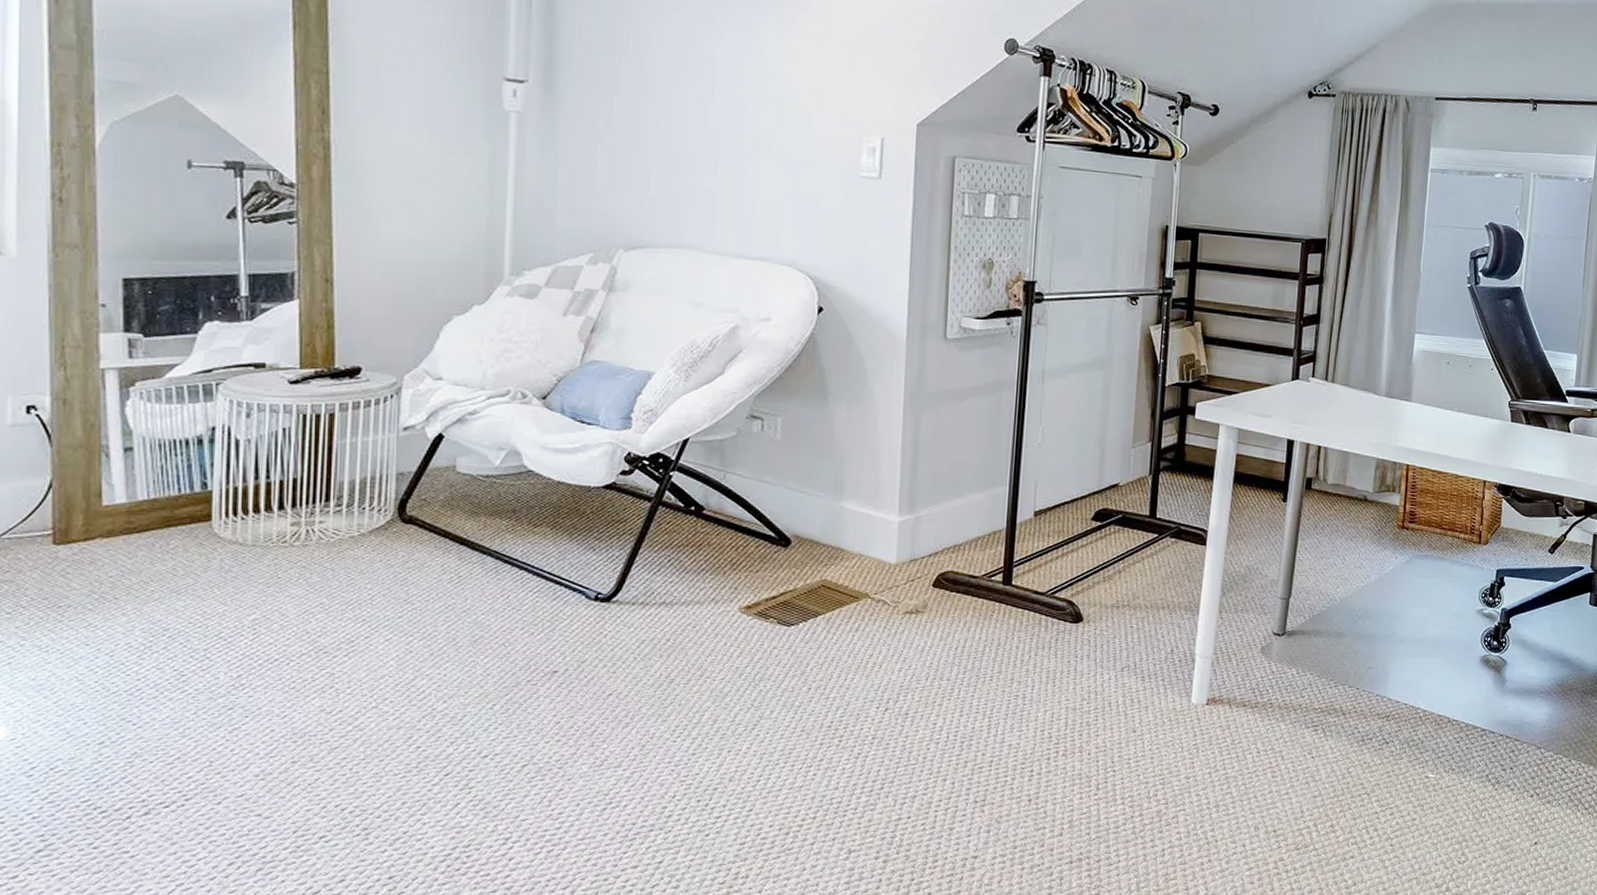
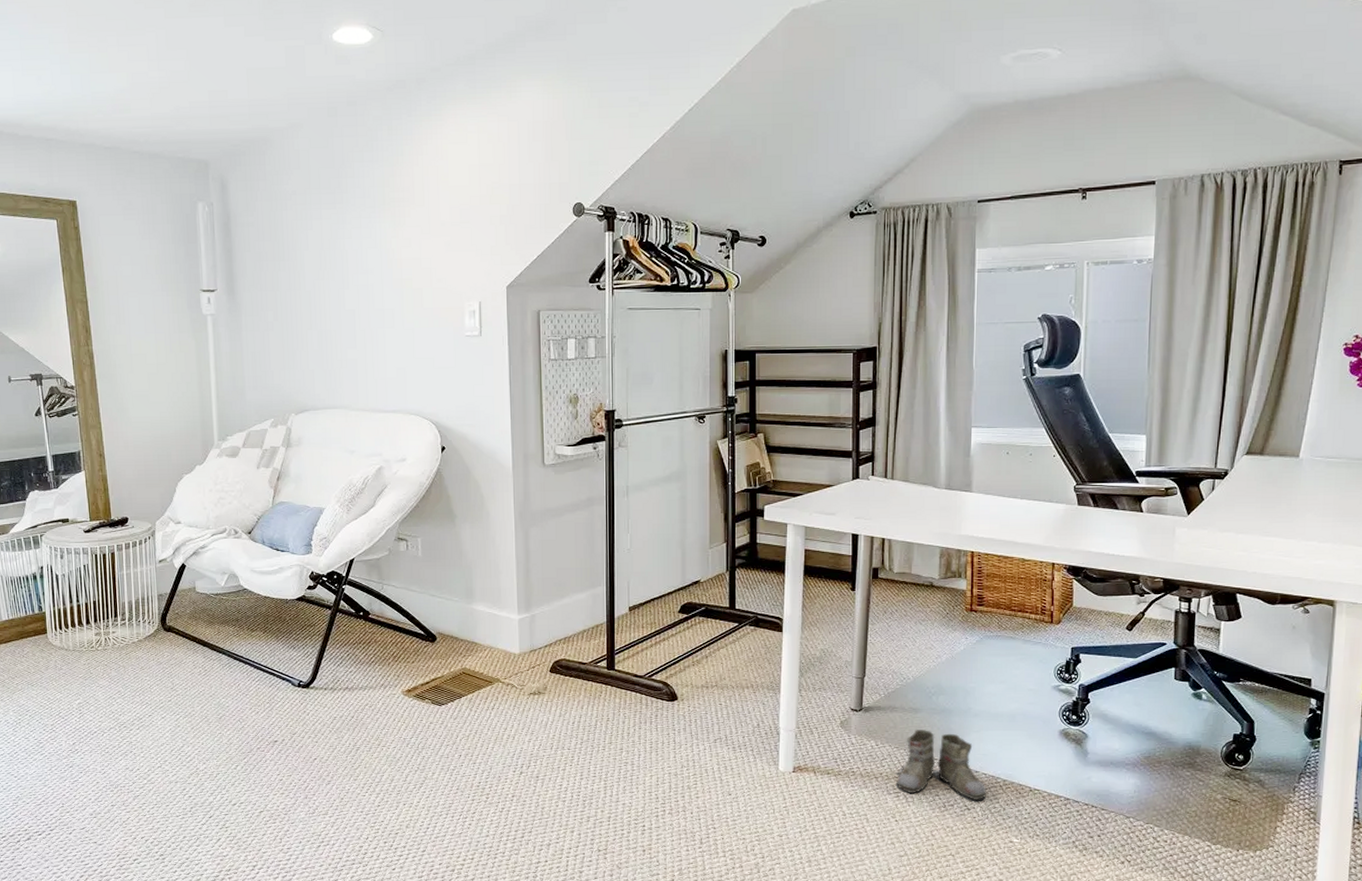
boots: none [1313,655,1407,733] -> present [893,728,988,800]

